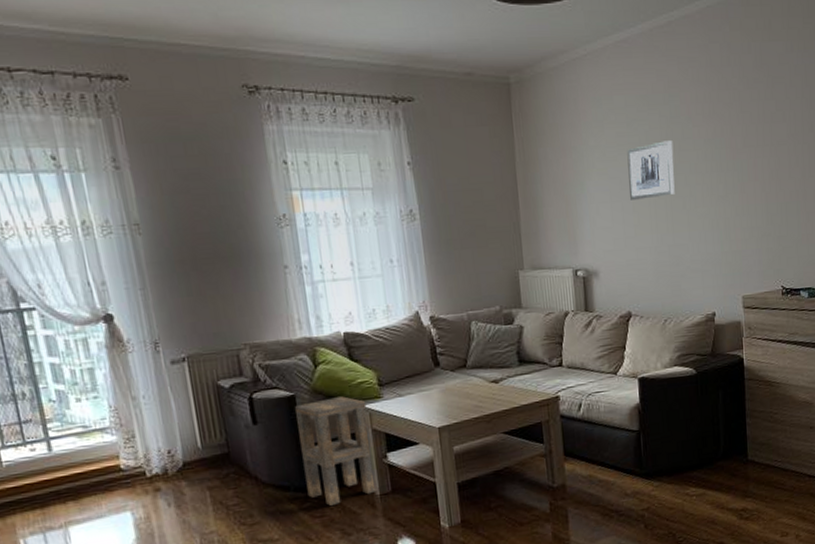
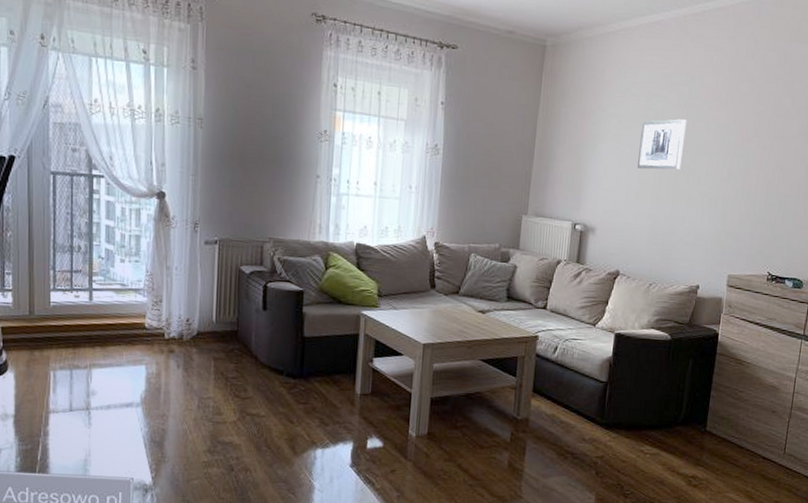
side table: present [295,396,378,506] -> none [297,299,364,395]

